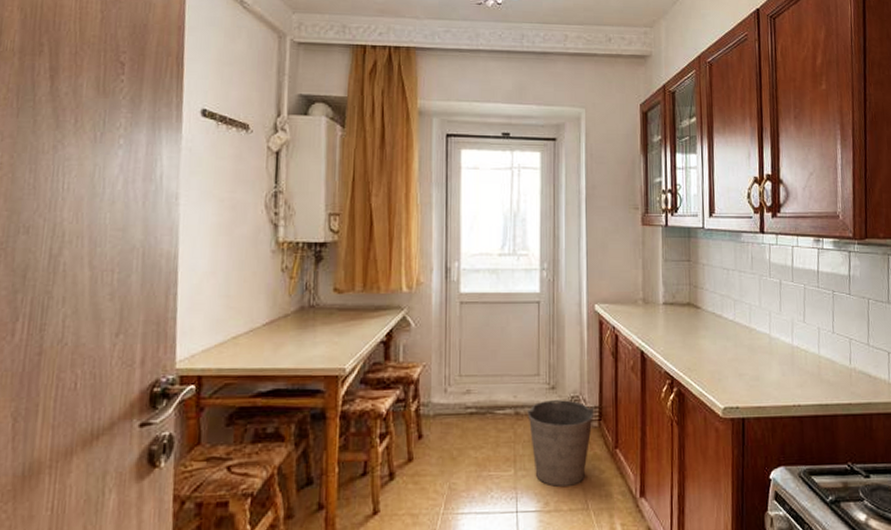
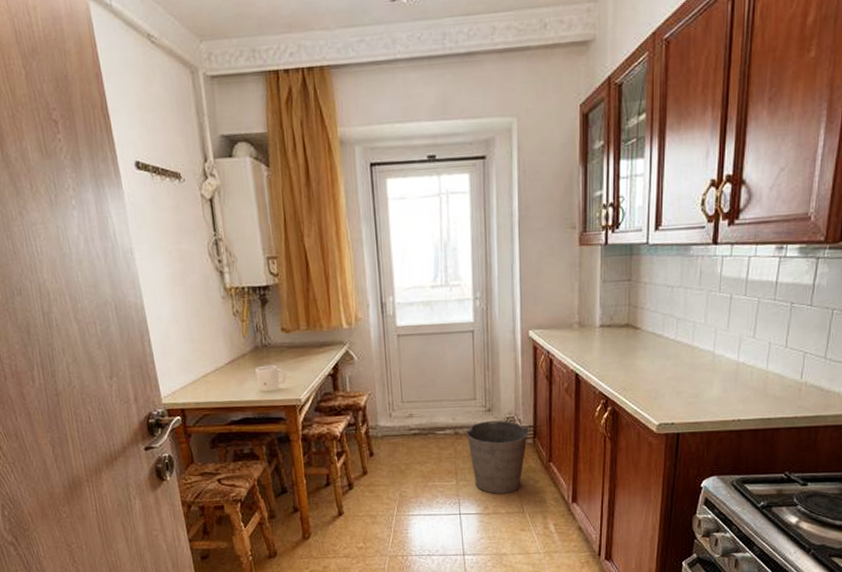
mug: none [296,328,332,358] -> present [254,365,286,391]

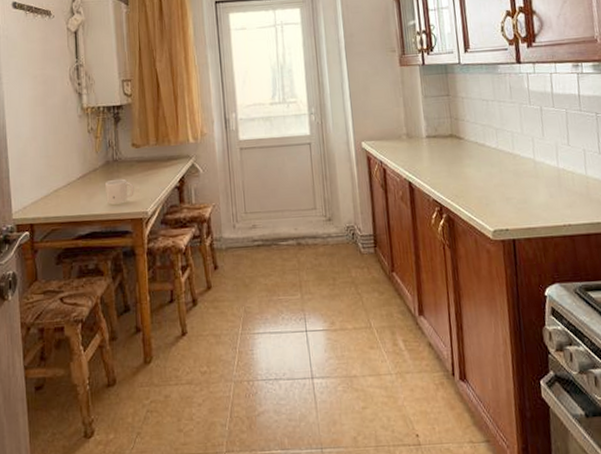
bucket: present [466,420,529,494] -> none [308,229,369,308]

